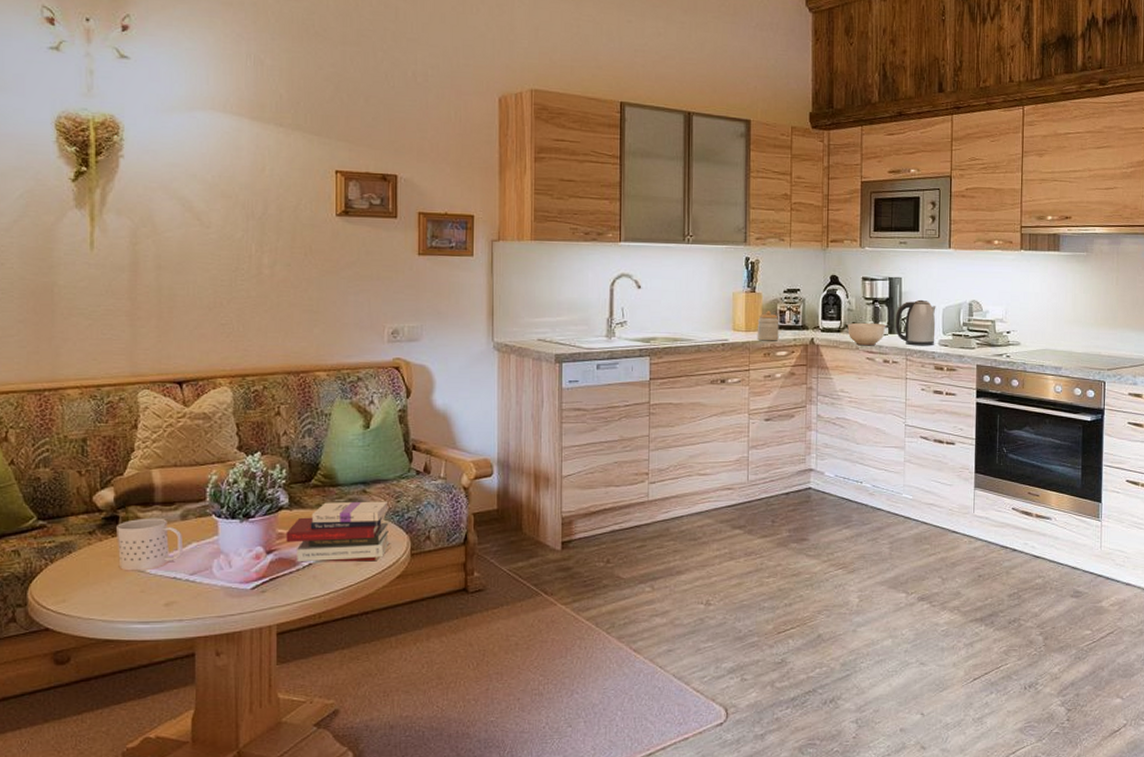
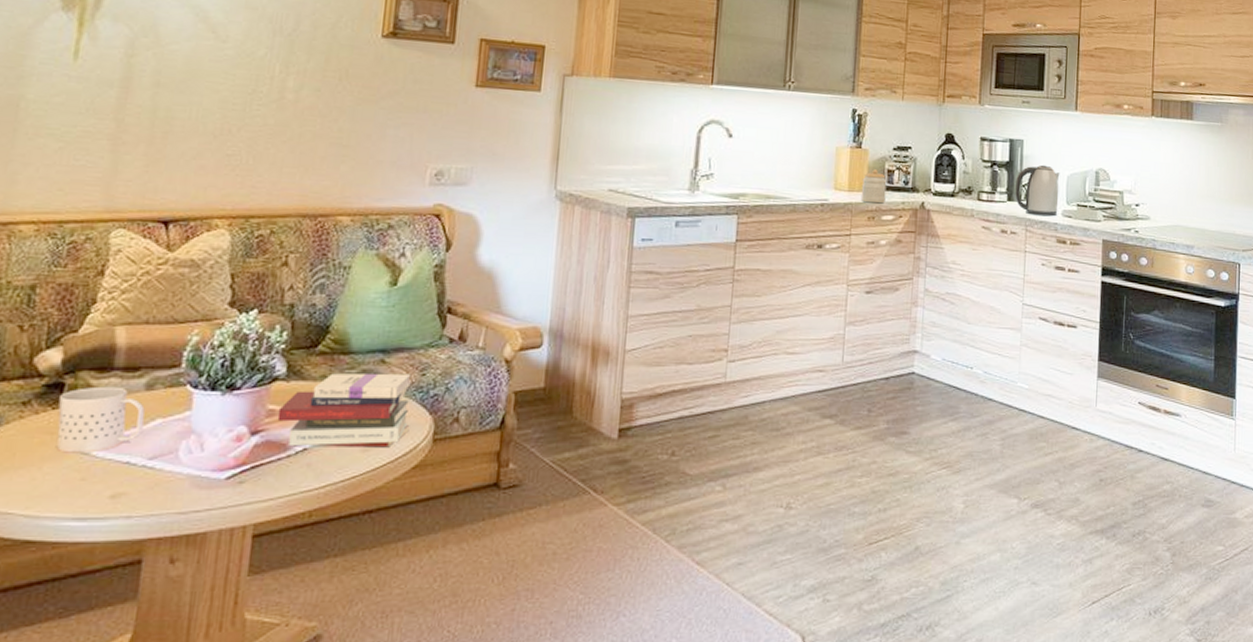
bowl: present [847,322,886,346] -> none [962,187,1005,214]

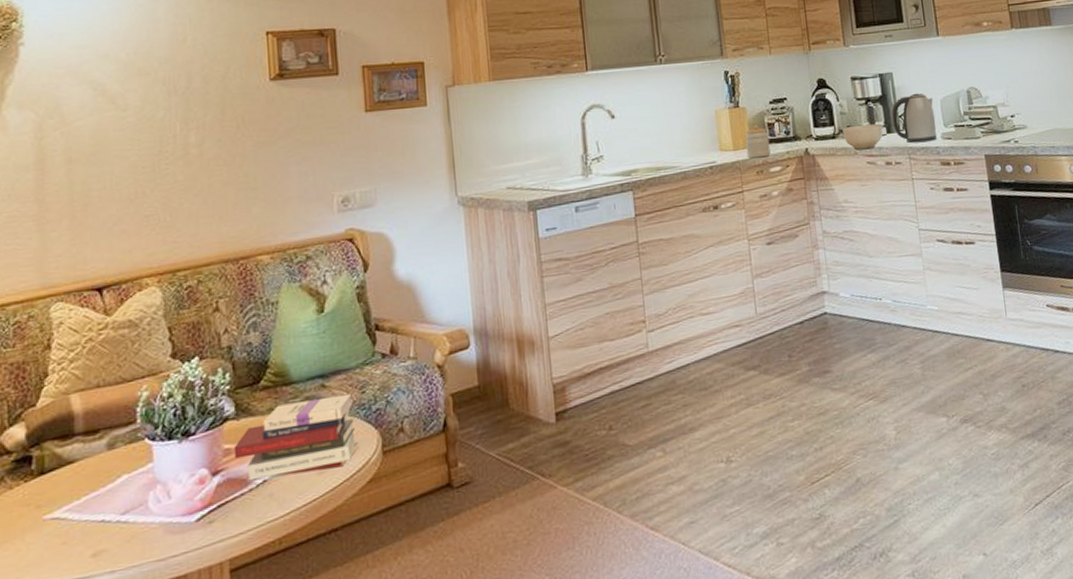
mug: present [56,386,145,455] -> none [30,450,113,522]
bowl: none [962,187,1005,214] -> present [842,123,884,150]

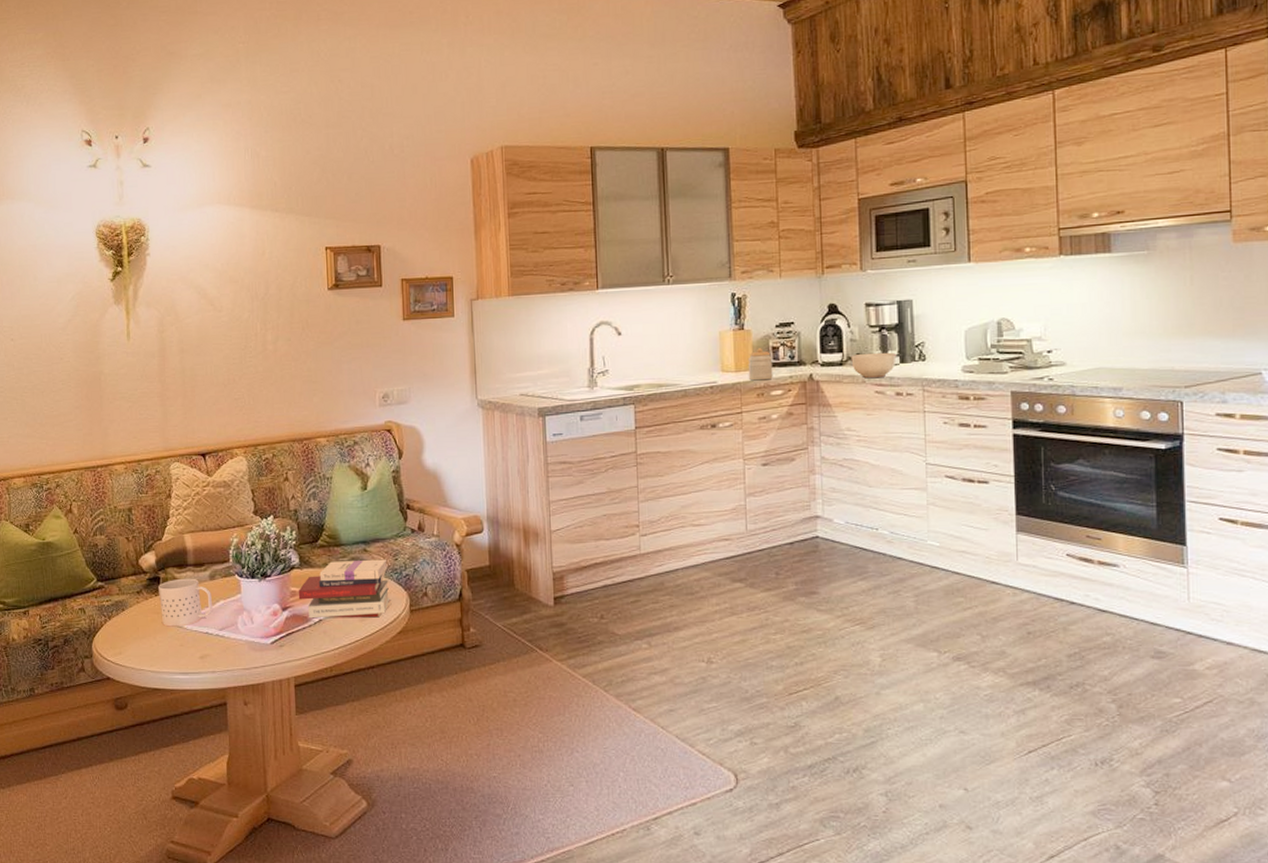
mug: none [30,450,113,522] -> present [158,578,213,628]
kettle: present [891,93,937,144] -> none [908,322,957,375]

